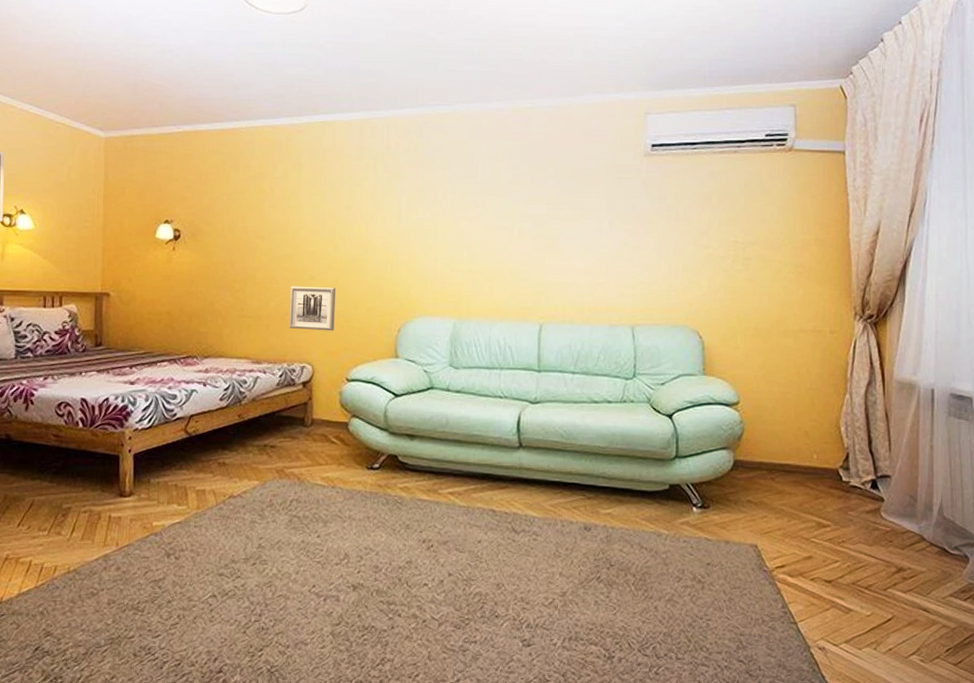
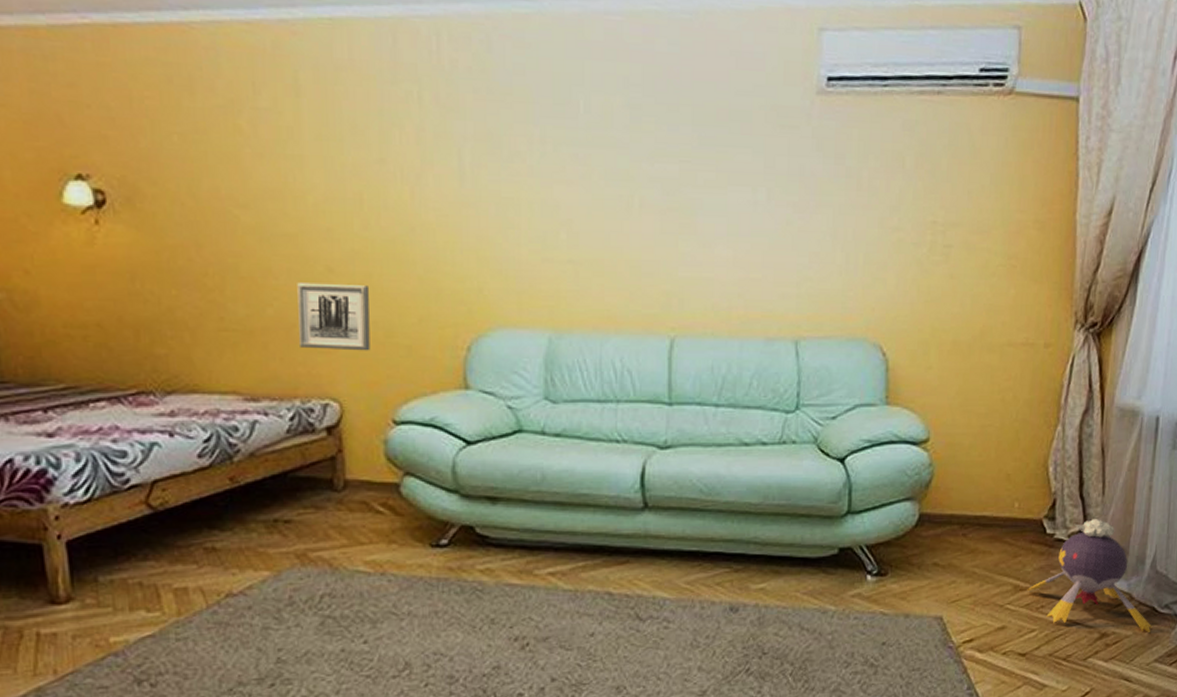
plush toy: none [829,471,945,570] -> present [1027,519,1153,632]

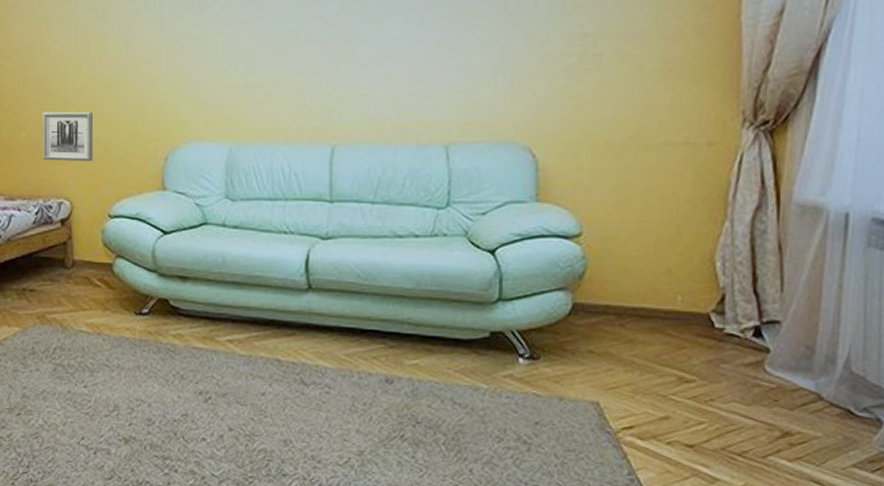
plush toy: present [1027,519,1153,632] -> none [693,315,849,435]

